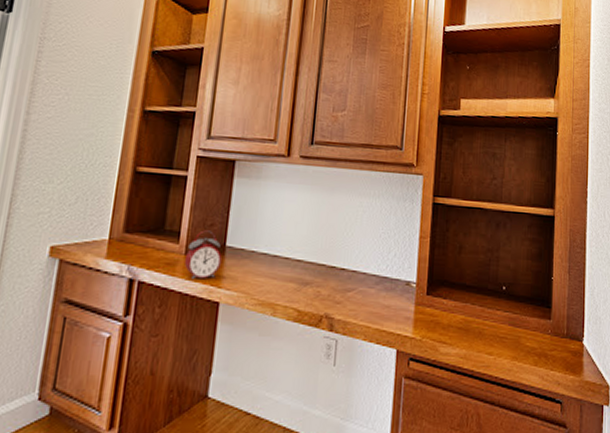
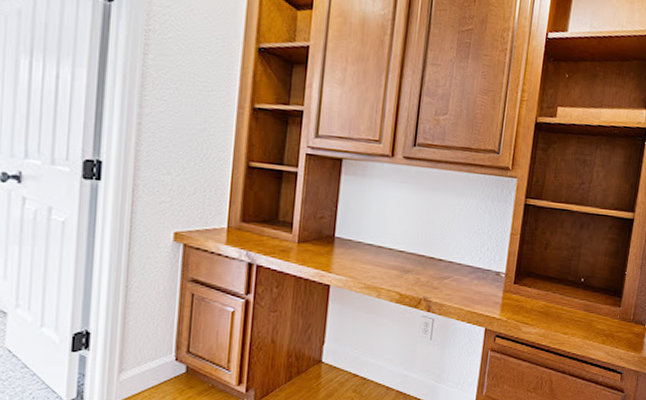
alarm clock: present [185,230,223,281] -> none [298,222,332,266]

